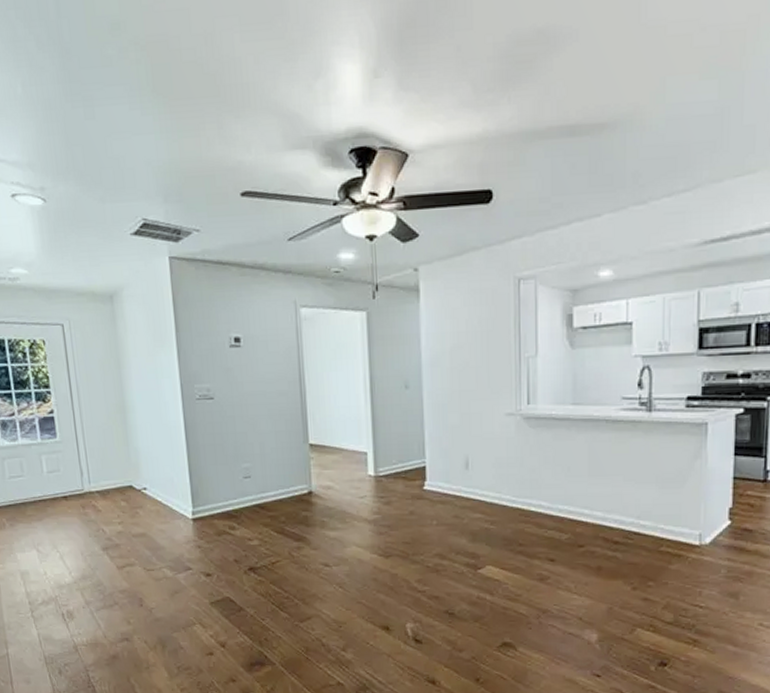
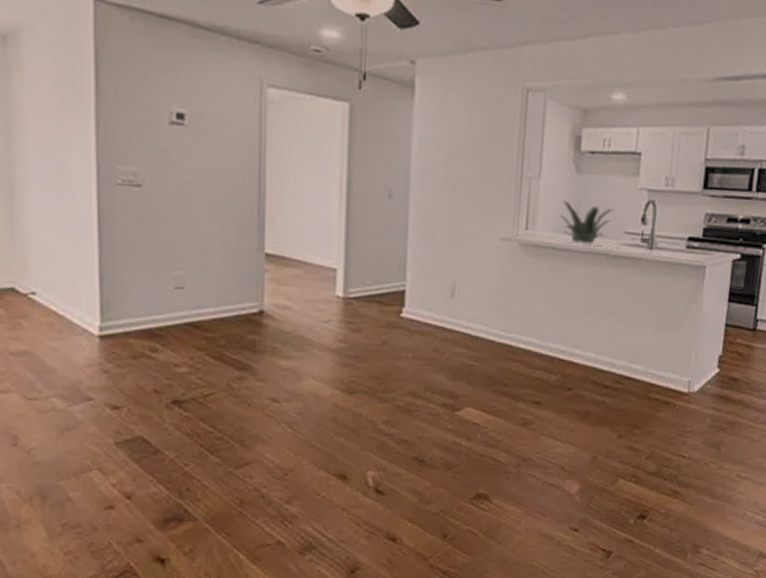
plant: none [558,374,610,413] -> present [559,200,615,245]

